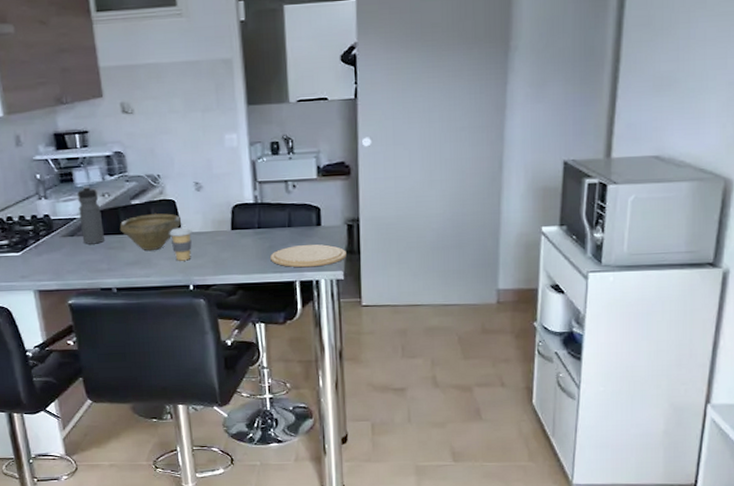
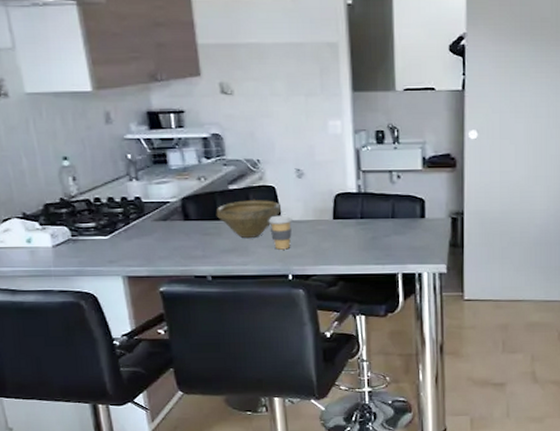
water bottle: present [77,186,104,245] -> none [171,168,199,230]
plate: present [270,244,346,268] -> none [373,237,450,260]

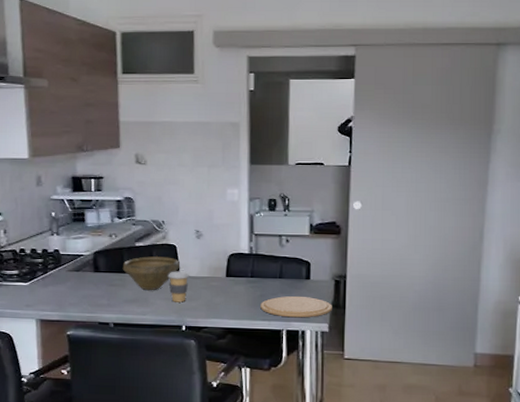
plate: none [373,237,450,260] -> present [260,296,332,318]

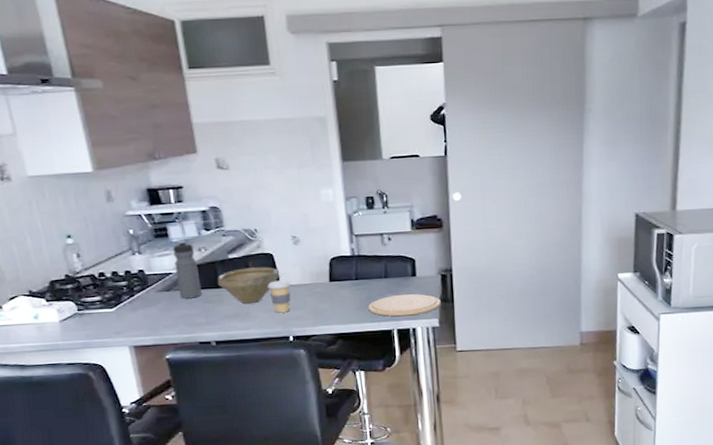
water bottle: none [86,226,108,280] -> present [173,241,202,299]

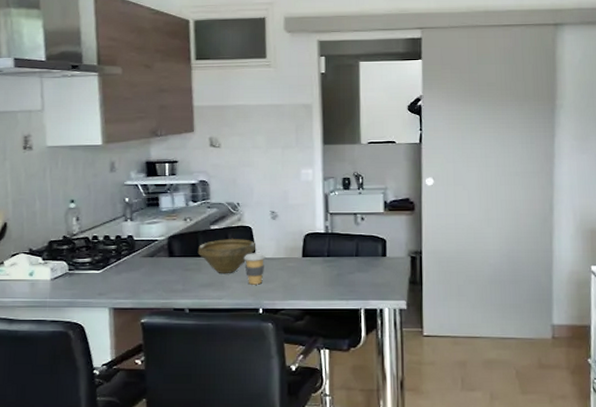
water bottle: present [173,241,202,299] -> none [161,210,182,265]
plate: present [368,294,441,317] -> none [338,274,409,296]

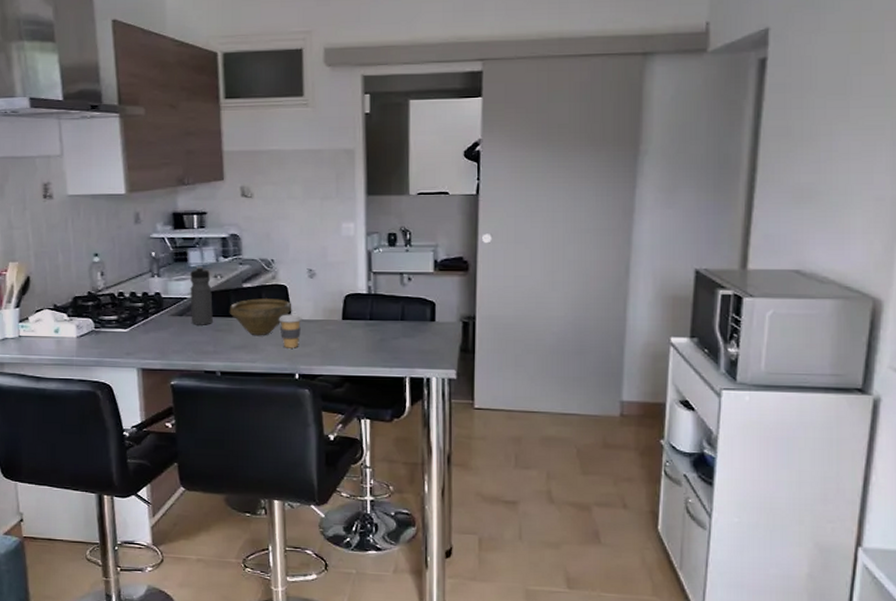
water bottle: none [161,210,182,265] -> present [190,266,213,325]

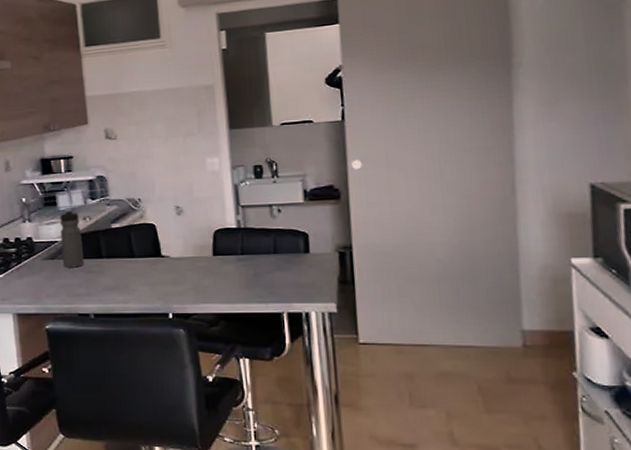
bowl: present [229,298,291,335] -> none [99,237,161,275]
coffee cup: present [278,314,302,348] -> none [148,252,172,287]

